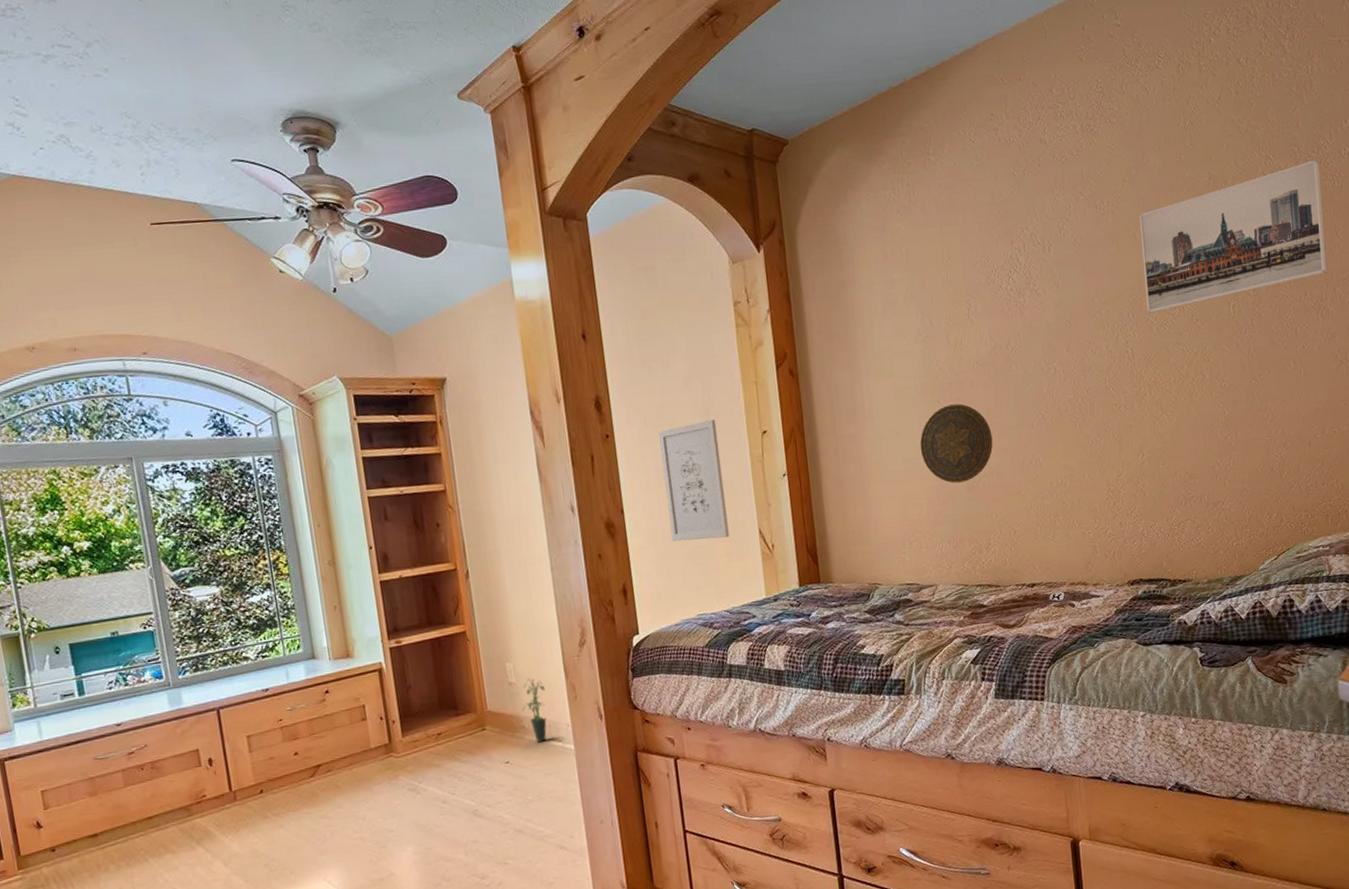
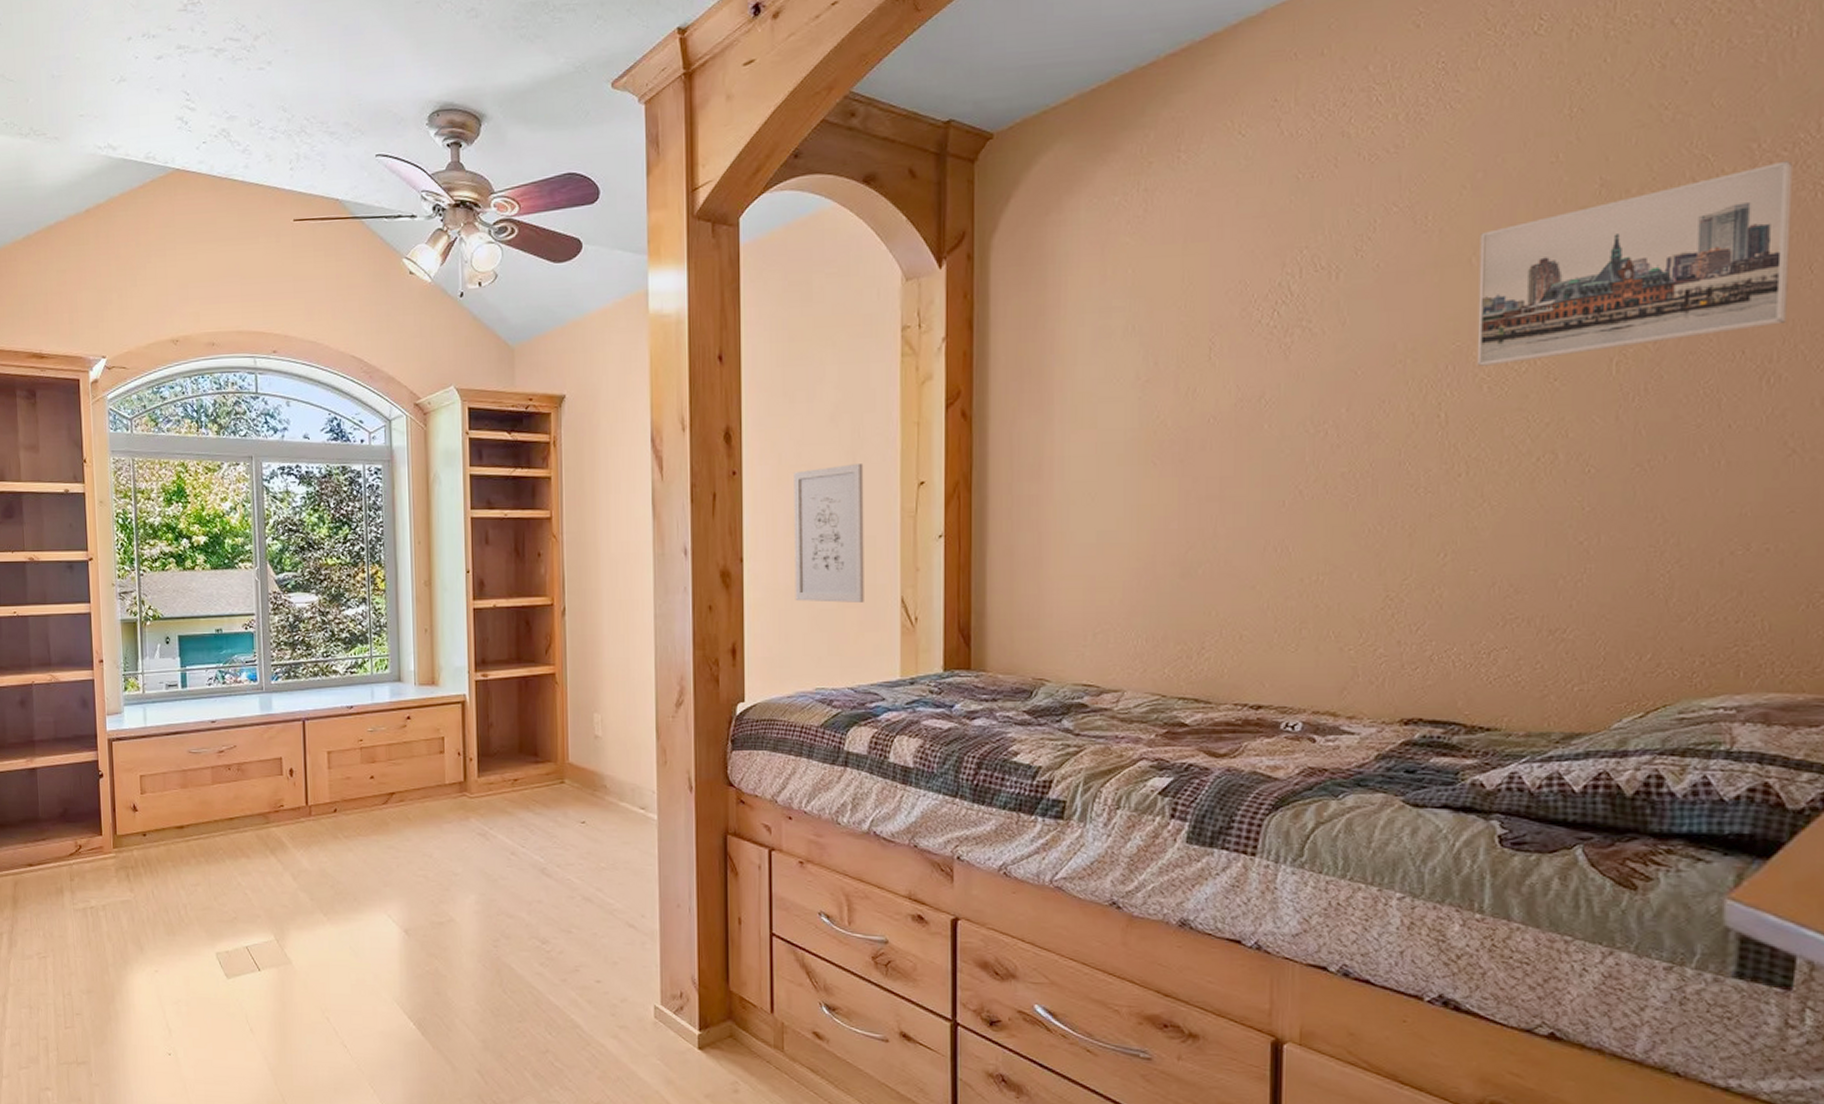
potted plant: present [521,678,547,743] -> none [605,734,633,806]
decorative plate: present [920,404,993,484] -> none [1122,468,1224,567]

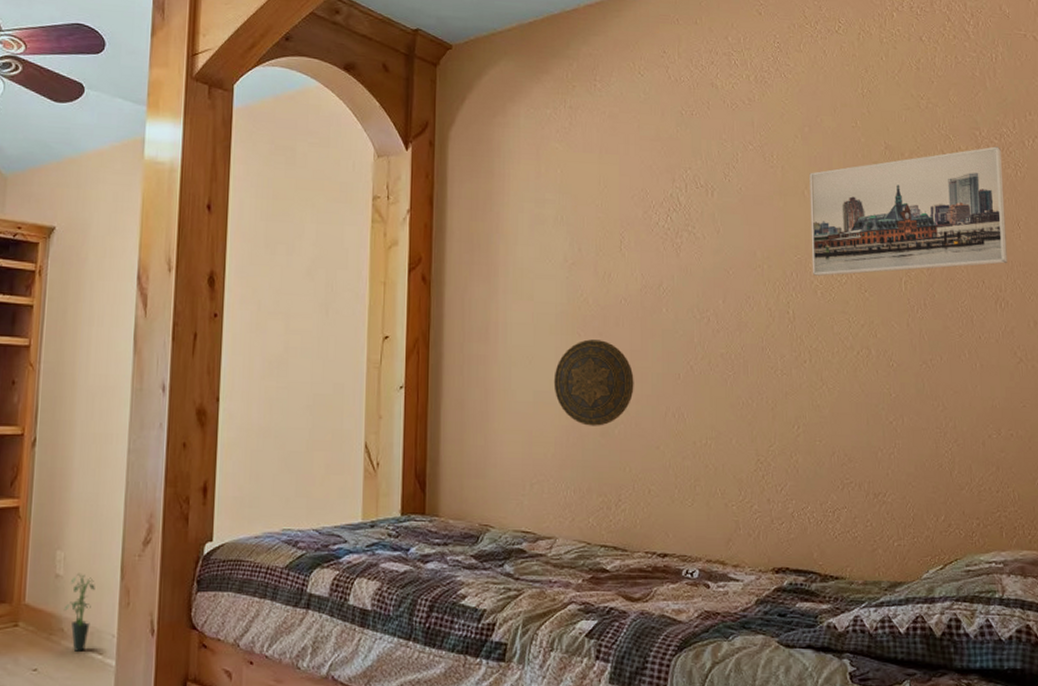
potted plant: none [605,734,633,806] -> present [63,573,95,652]
wall art: present [794,464,864,603] -> none [267,315,335,446]
decorative plate: none [1122,468,1224,567] -> present [553,339,634,426]

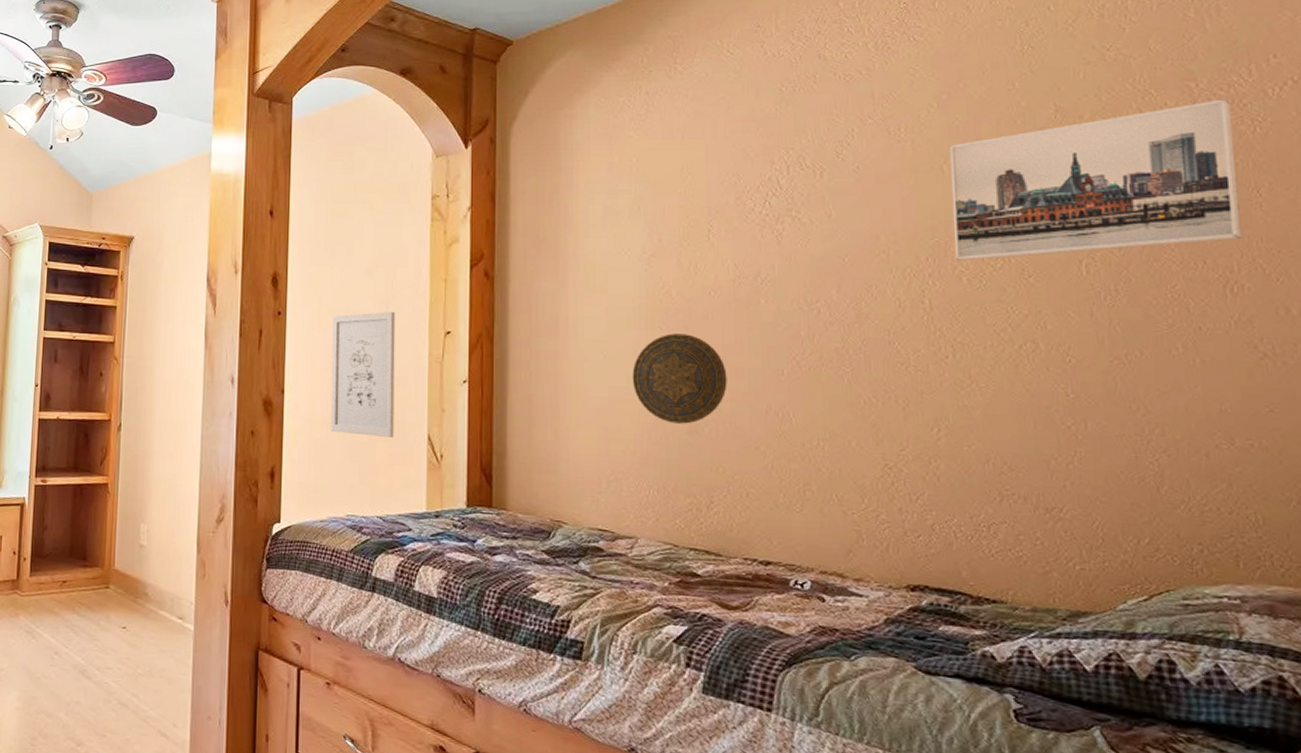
potted plant: present [63,573,95,652] -> none [147,544,175,615]
wall art: none [267,315,335,446] -> present [330,312,396,437]

